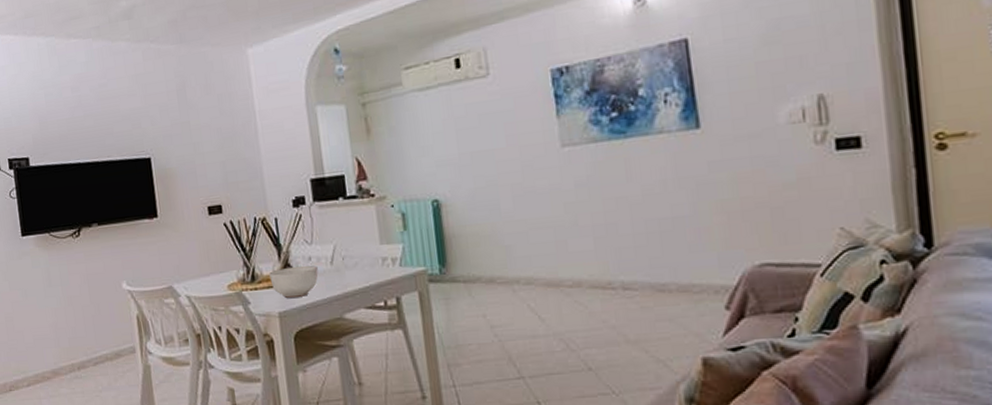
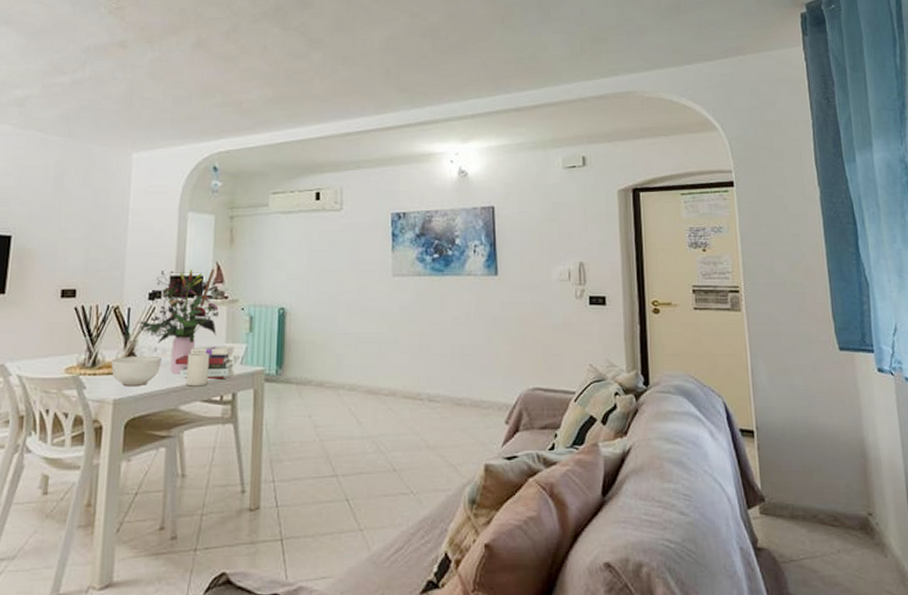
bouquet: none [288,165,369,283] -> present [138,268,219,374]
books: none [331,247,395,286] -> present [175,346,234,380]
cup: none [343,257,369,294] -> present [186,353,210,387]

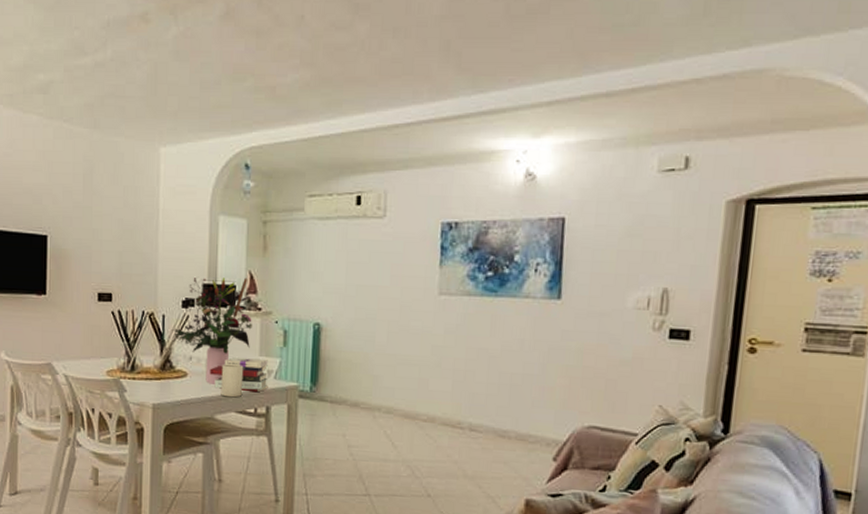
bowl: present [111,355,162,385] -> none [149,363,197,393]

